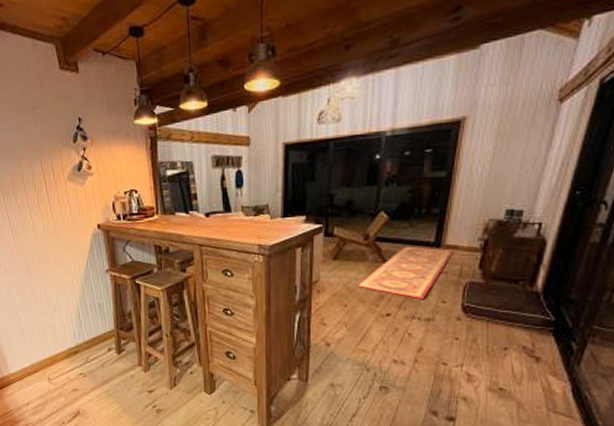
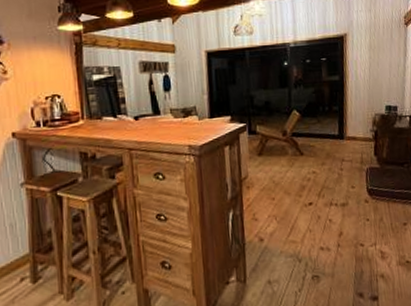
rug: present [358,246,453,300] -> none [282,139,354,187]

